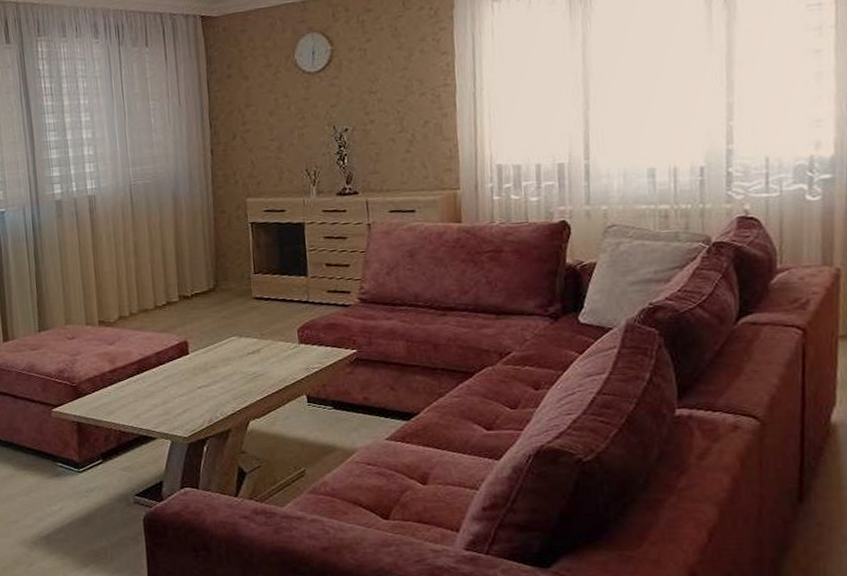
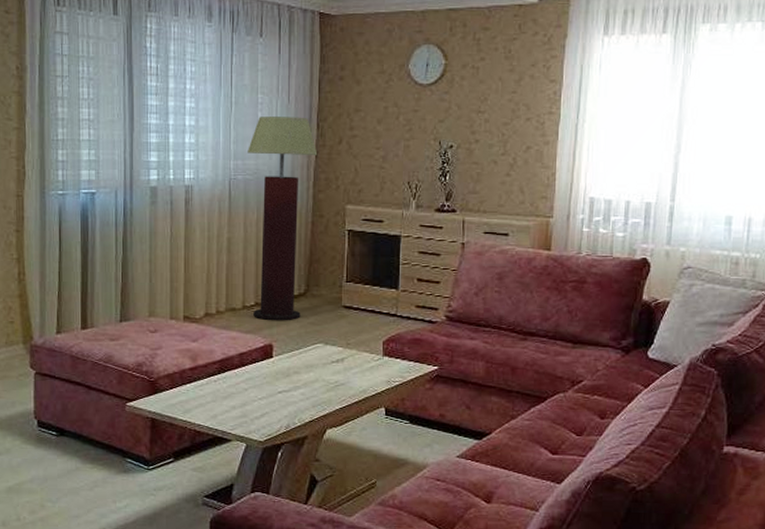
floor lamp: none [144,118,213,318] -> present [248,117,318,320]

